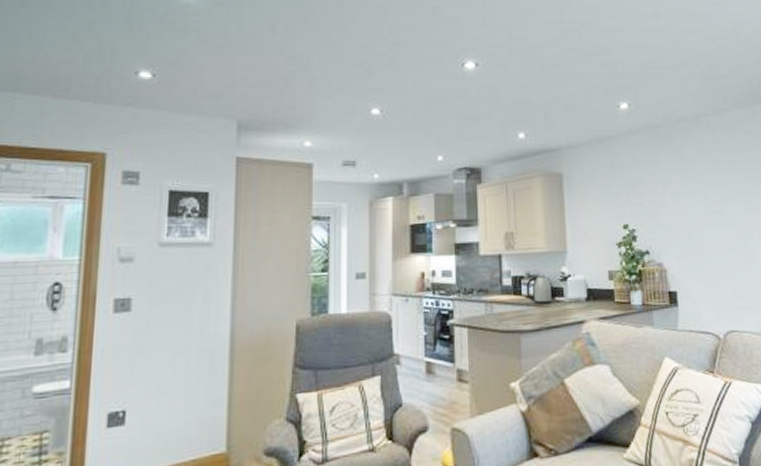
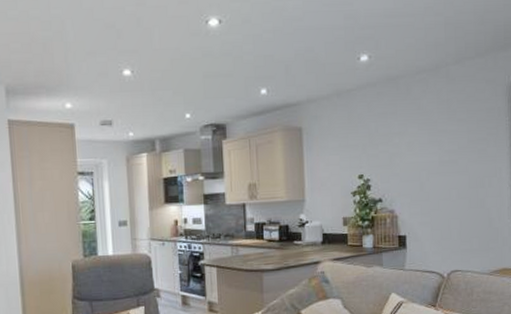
kettle: present [526,274,552,305] -> none [267,221,291,248]

